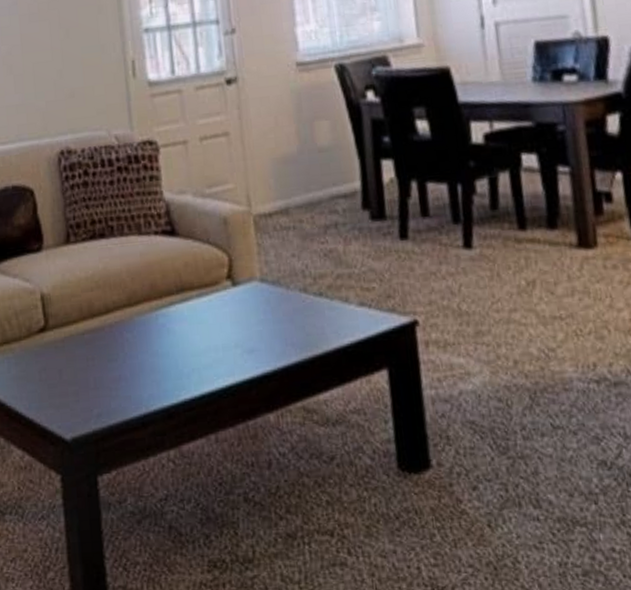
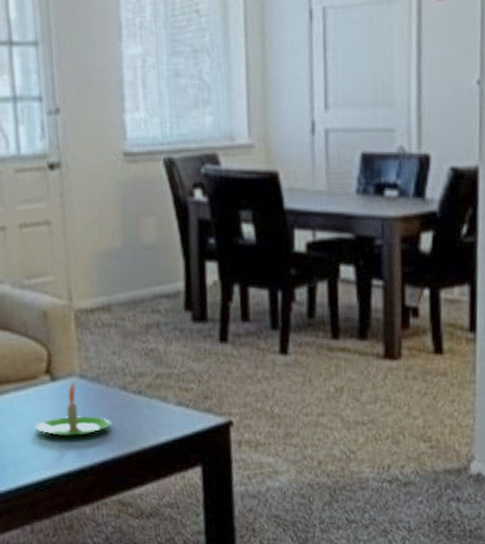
candle: none [217,287,293,342] -> present [35,383,111,437]

